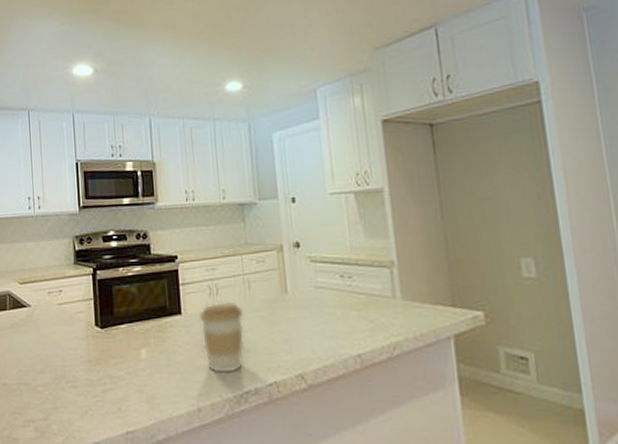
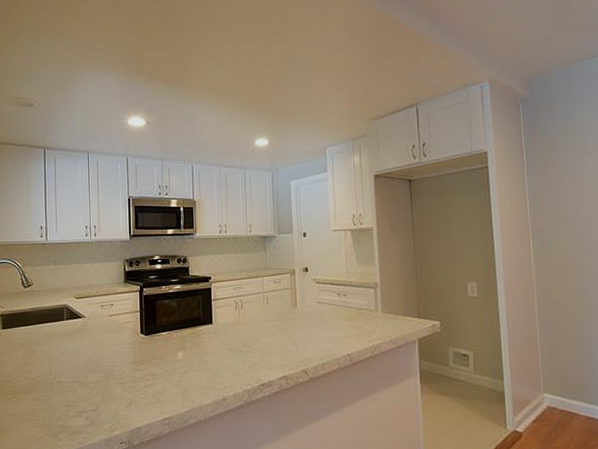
coffee cup: present [199,303,244,373] -> none [227,315,262,370]

